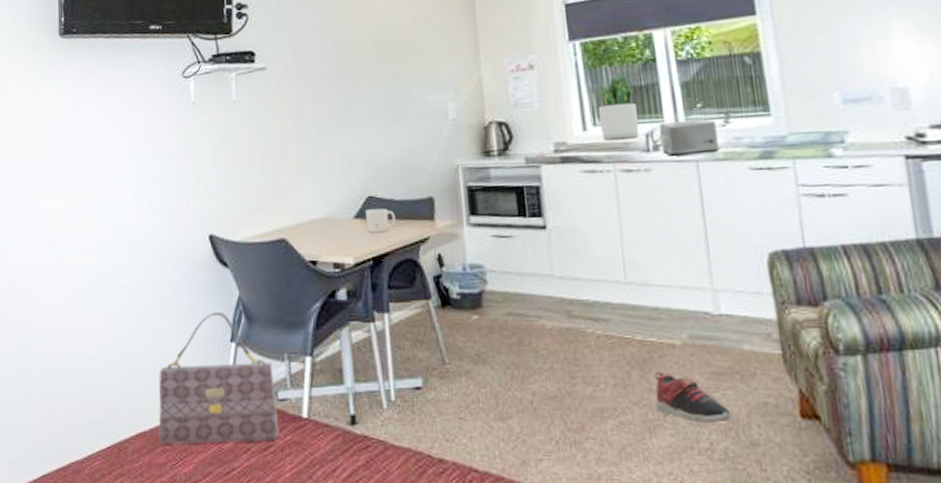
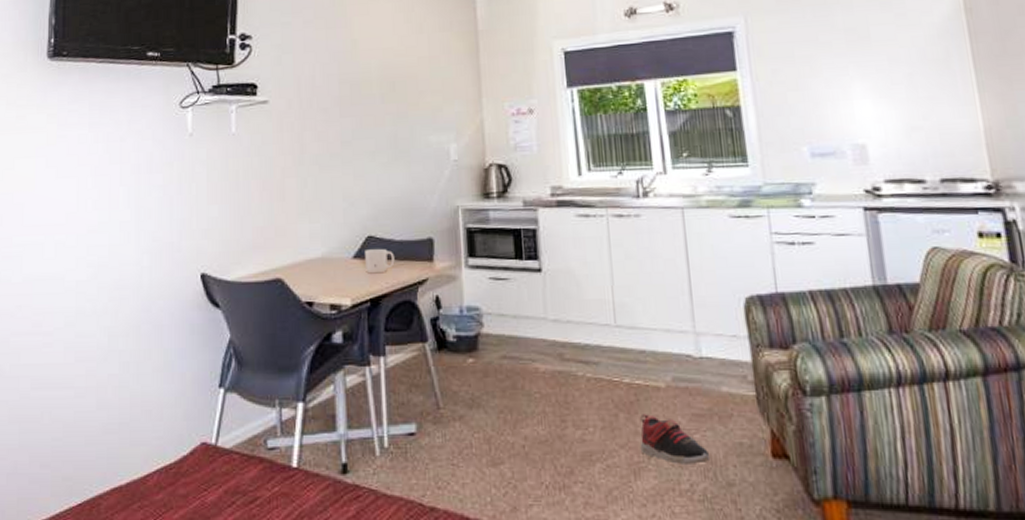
handbag: present [158,311,280,444] -> none [136,355,267,499]
planter: present [597,72,639,142] -> none [592,120,630,187]
toaster: present [659,118,720,157] -> none [648,167,703,204]

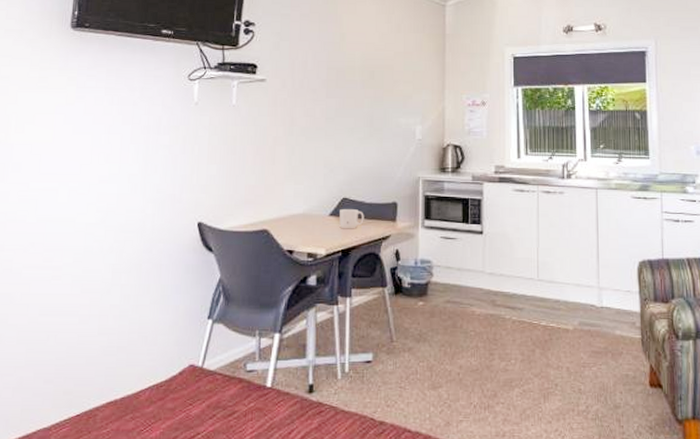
shoe: present [640,414,711,464] -> none [550,350,603,391]

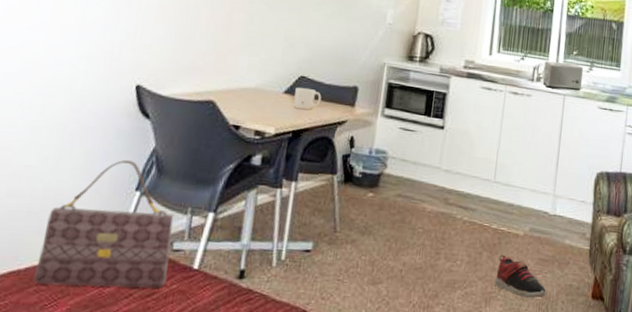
handbag: none [129,291,245,411] -> present [34,159,175,288]
shoe: none [550,350,603,391] -> present [494,255,546,298]
toaster: none [572,156,613,185] -> present [542,61,584,92]

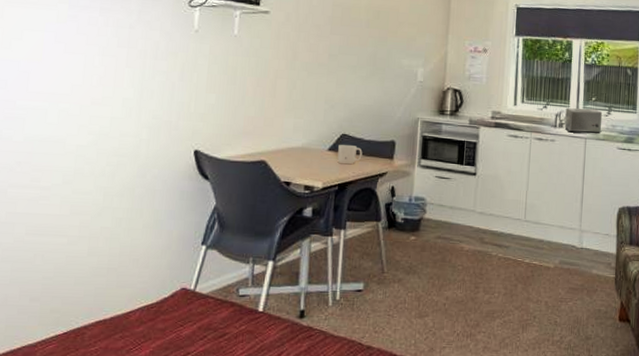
handbag: present [34,159,175,288] -> none [119,217,238,331]
shoe: present [494,255,546,298] -> none [529,286,577,323]

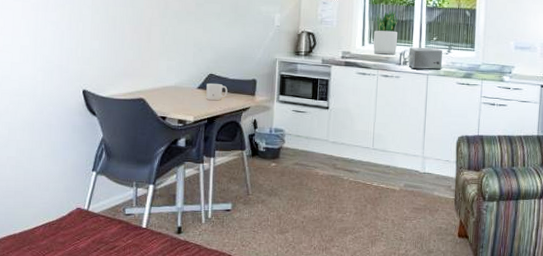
planter: none [526,66,555,117] -> present [373,9,399,56]

